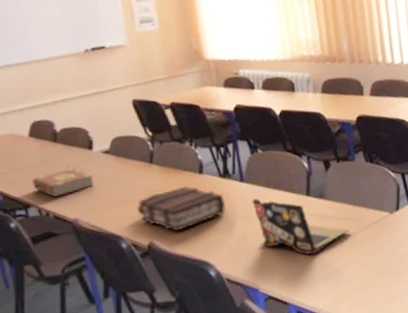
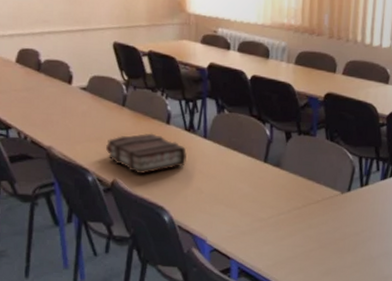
book: present [33,165,93,197] -> none [15,95,69,123]
laptop: present [252,198,350,255] -> none [211,156,300,219]

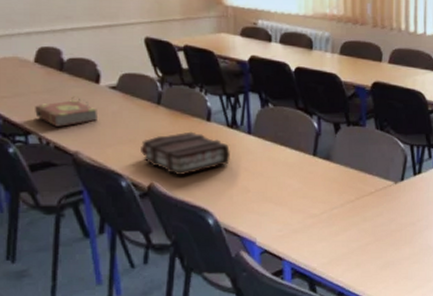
book: none [15,95,69,123] -> present [35,96,97,127]

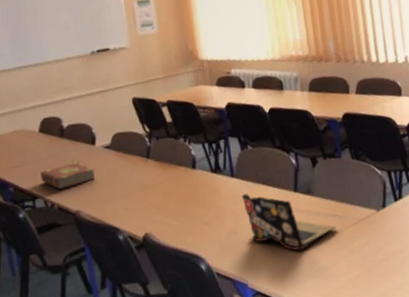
book: present [141,131,230,176] -> none [134,180,217,225]
laptop: none [257,153,353,215] -> present [241,194,337,251]

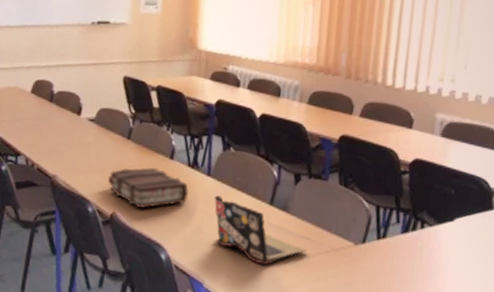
book: present [41,159,95,189] -> none [26,125,76,152]
book: none [134,180,217,225] -> present [108,167,189,209]

